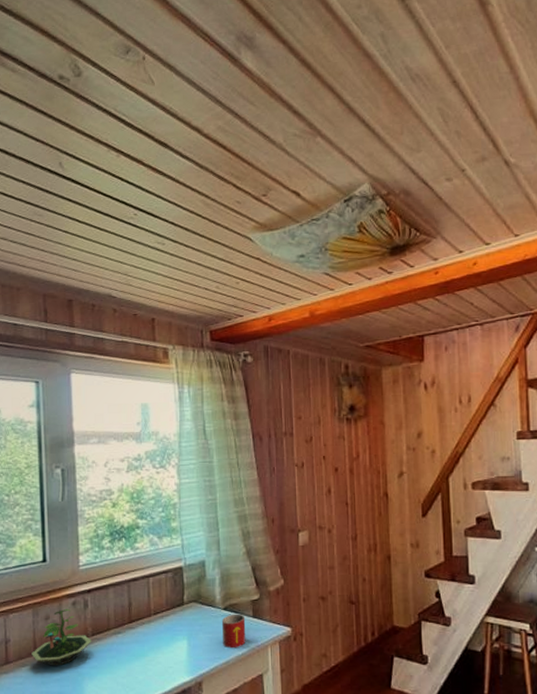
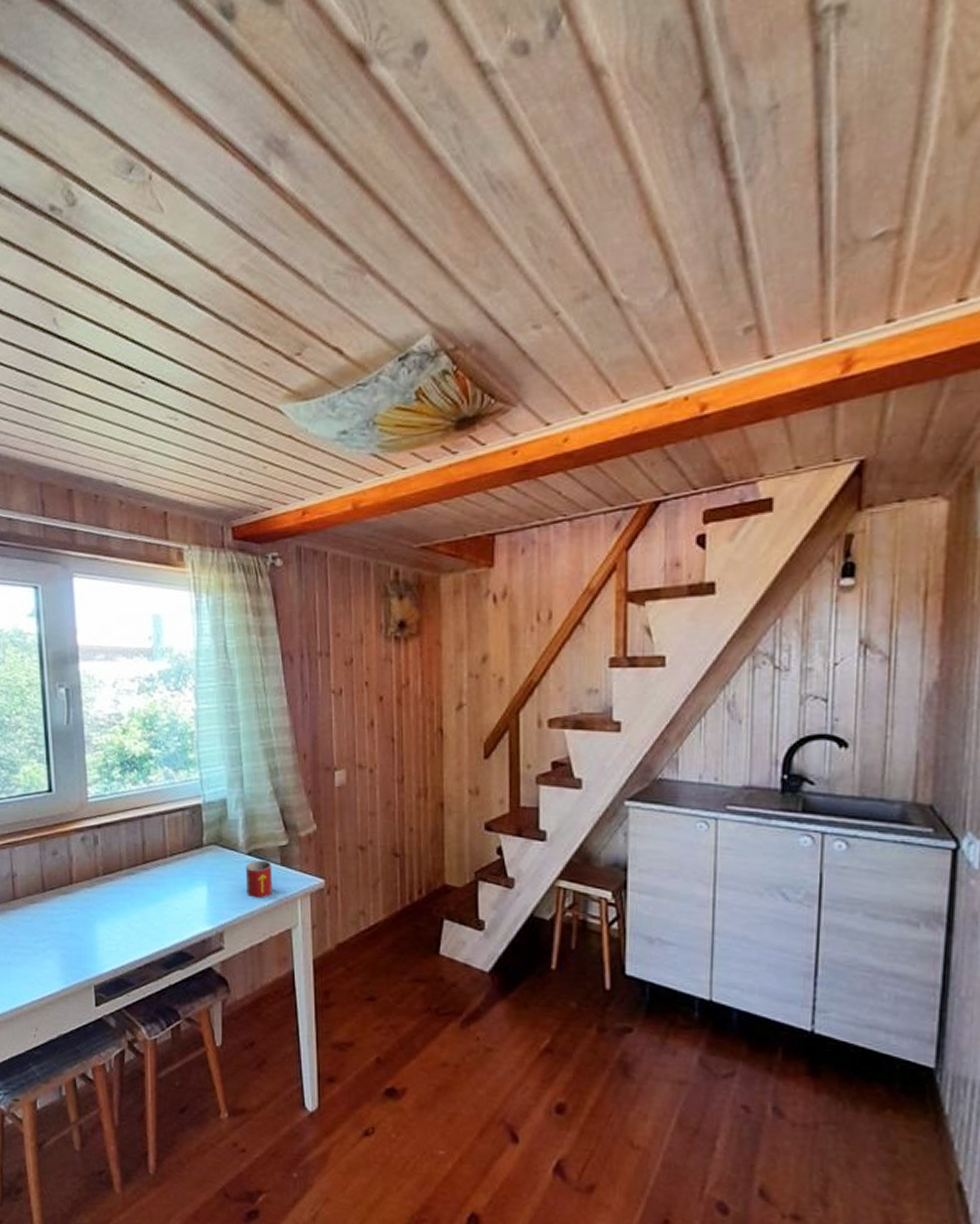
terrarium: present [31,608,92,666] -> none [40,844,104,905]

